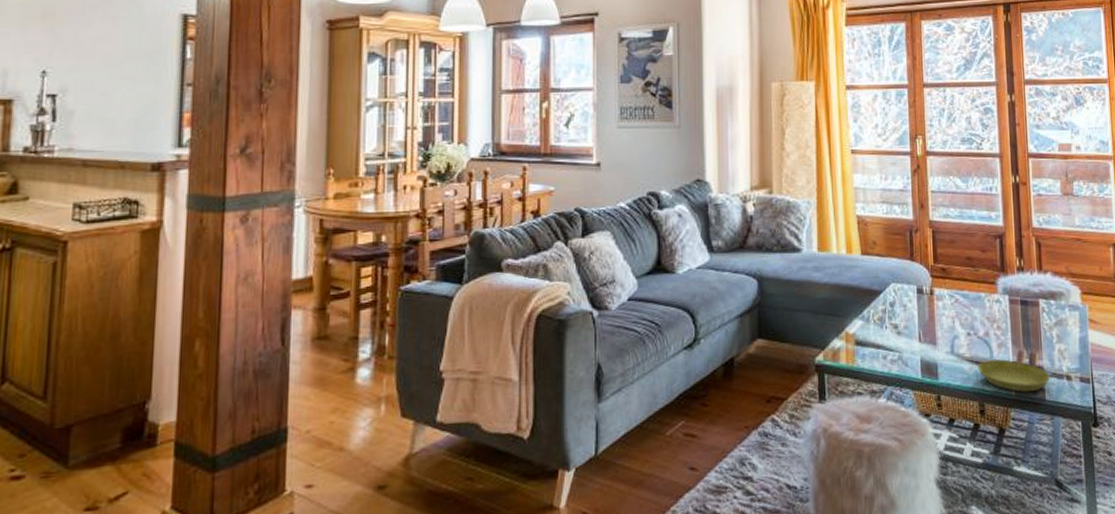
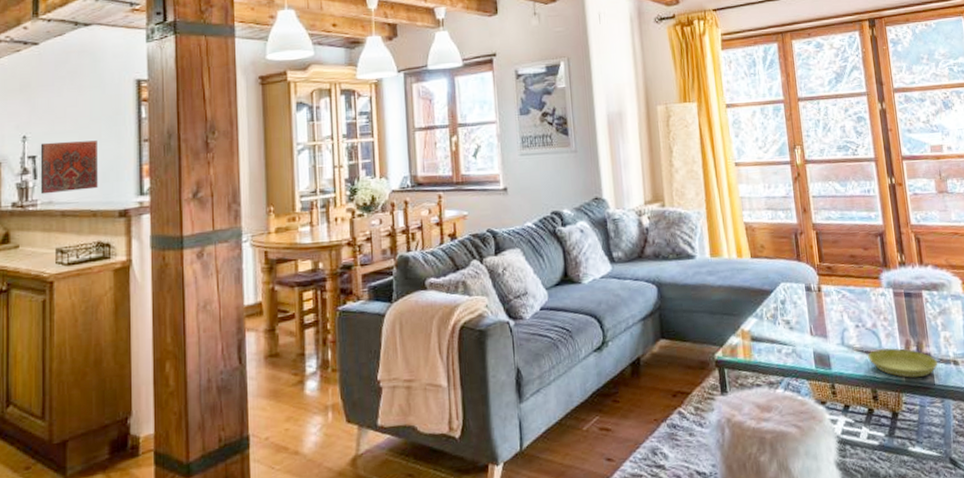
decorative tile: none [59,80,131,140] -> present [40,140,98,195]

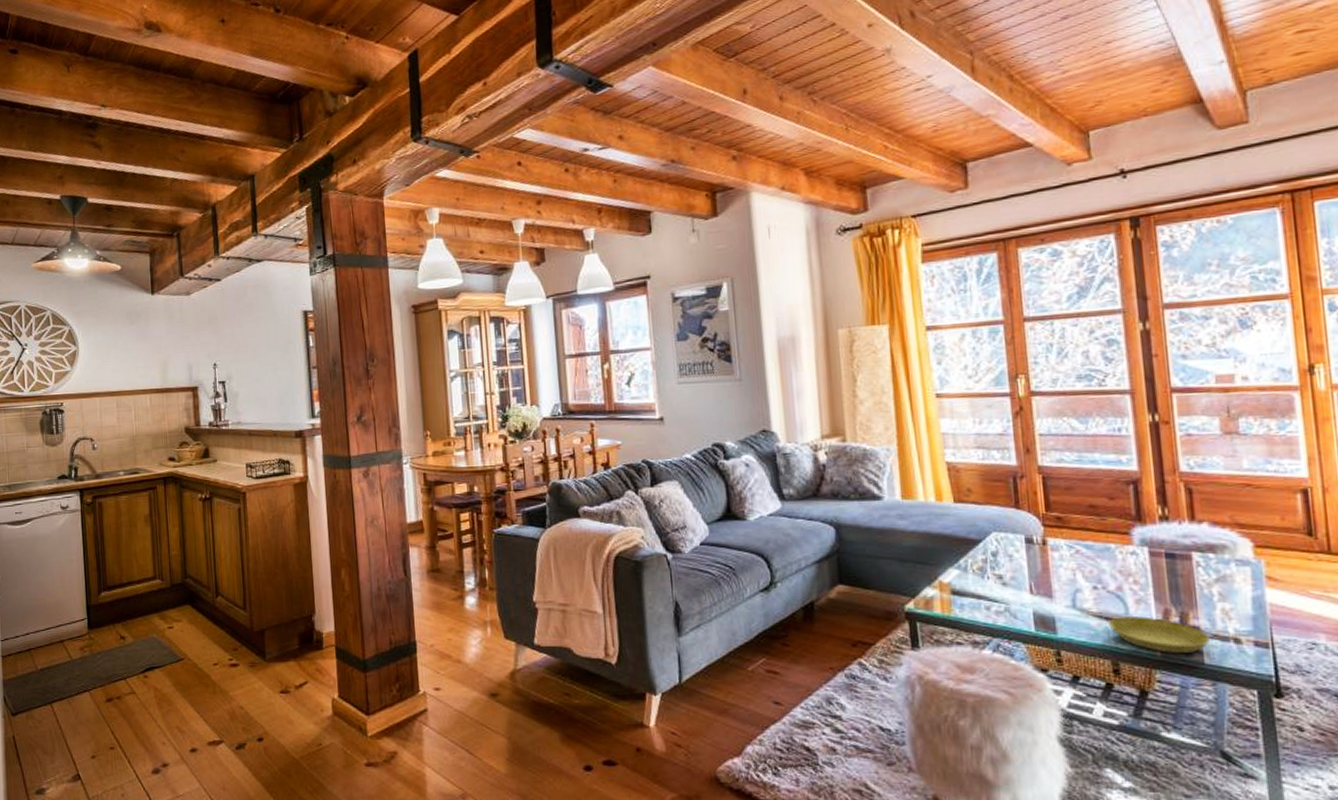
decorative tile: present [40,140,98,195] -> none [228,367,276,416]

